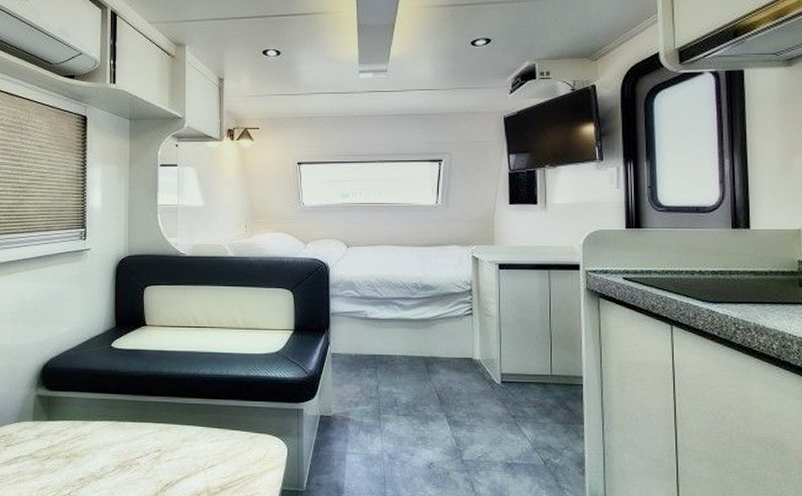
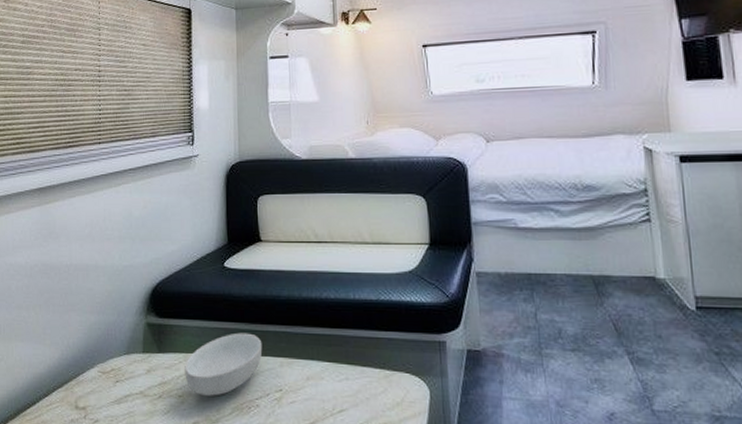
cereal bowl: none [72,403,144,457] -> present [185,332,263,396]

